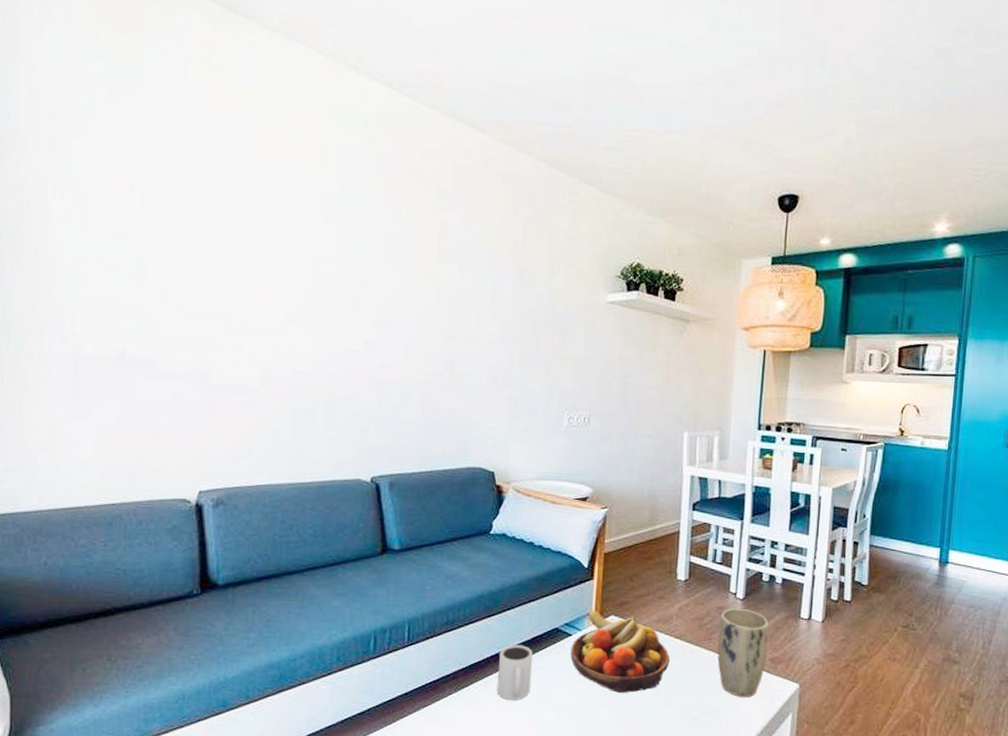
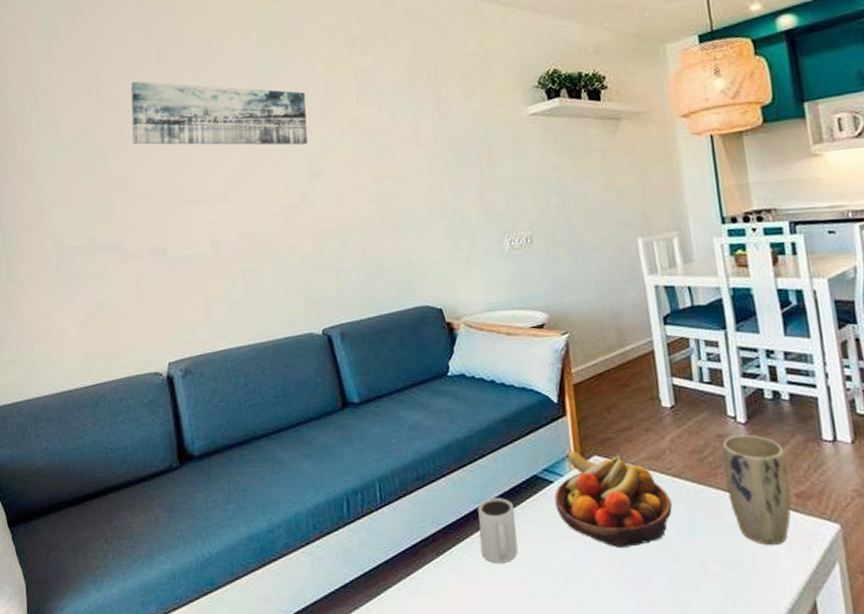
wall art: none [179,187,384,292] -> present [130,81,308,145]

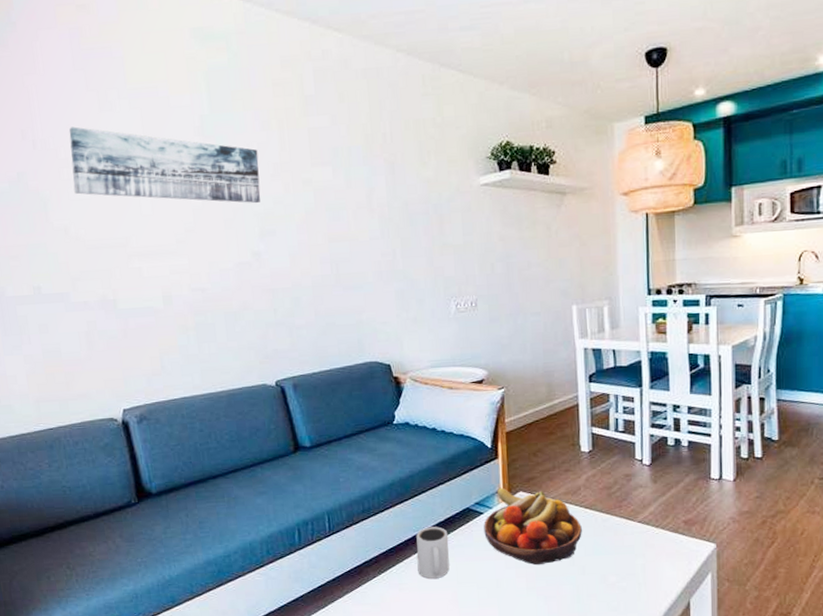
plant pot: present [722,434,792,545] -> none [628,474,681,560]

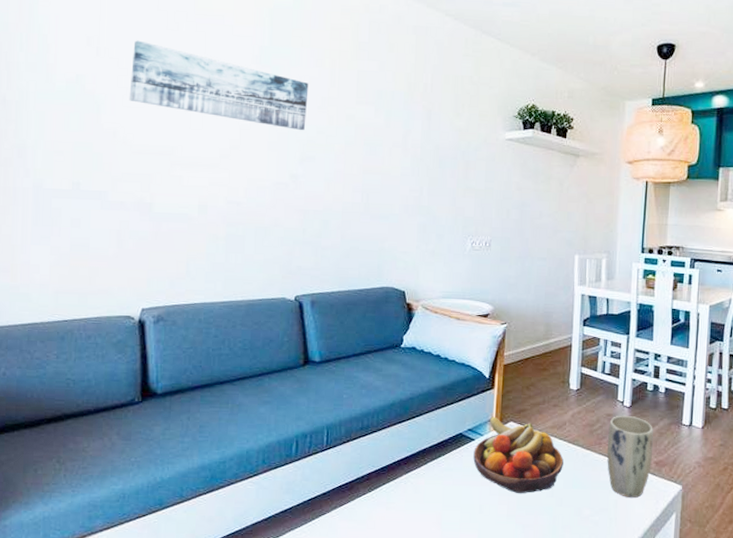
mug: present [416,526,450,579] -> none [406,449,440,500]
plant pot: none [628,474,681,560] -> present [607,415,654,498]

